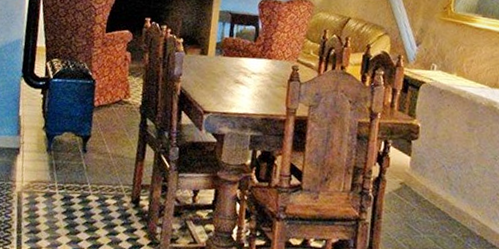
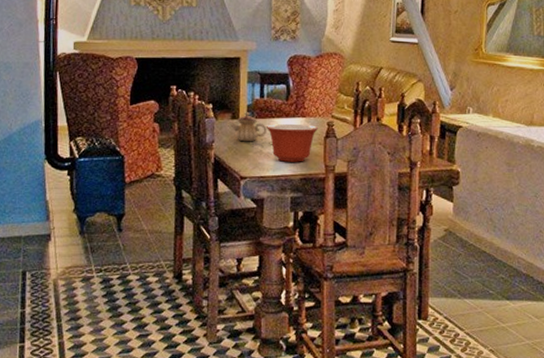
teapot: none [198,49,233,78] -> present [230,112,267,142]
mixing bowl: none [232,63,284,103] -> present [265,124,319,162]

